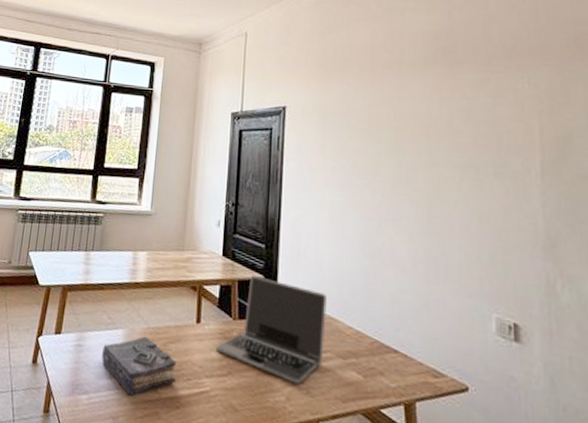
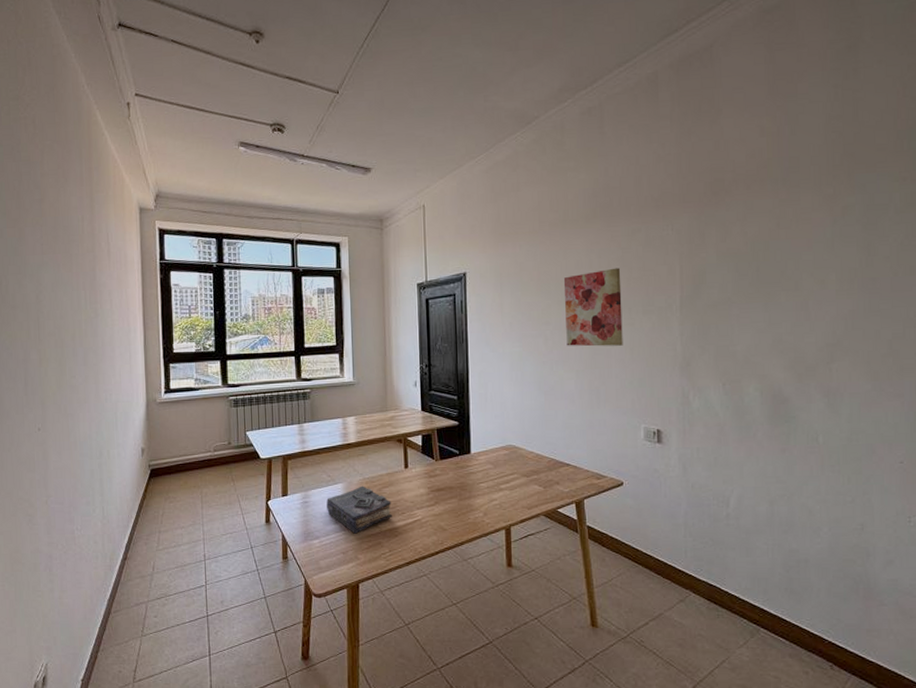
laptop: present [216,275,327,384] -> none [424,423,512,502]
wall art: none [397,119,469,211] -> present [563,268,623,347]

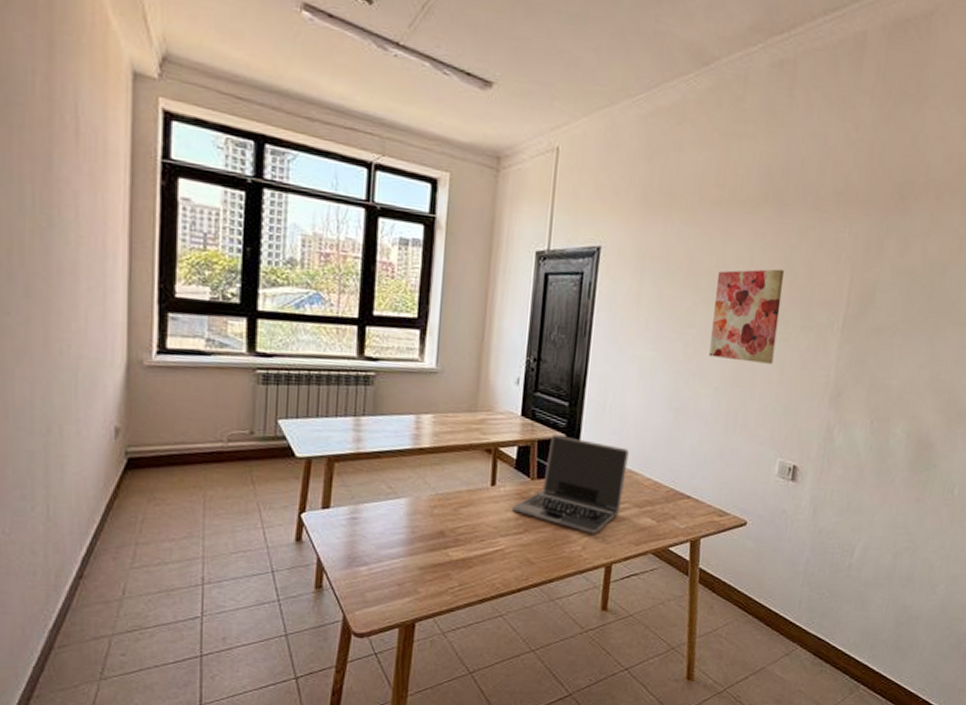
book: present [326,485,392,534] -> none [382,503,469,562]
laptop: none [424,423,512,502] -> present [513,434,629,534]

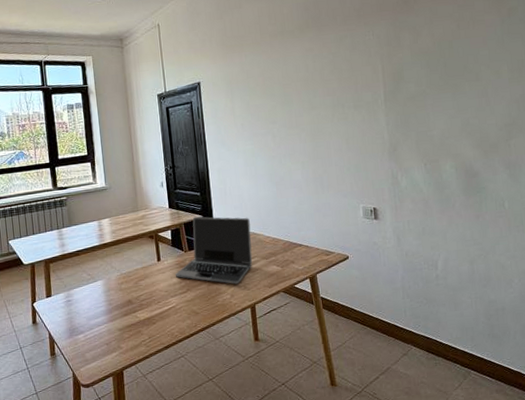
wall art: present [709,269,785,364] -> none [285,70,340,141]

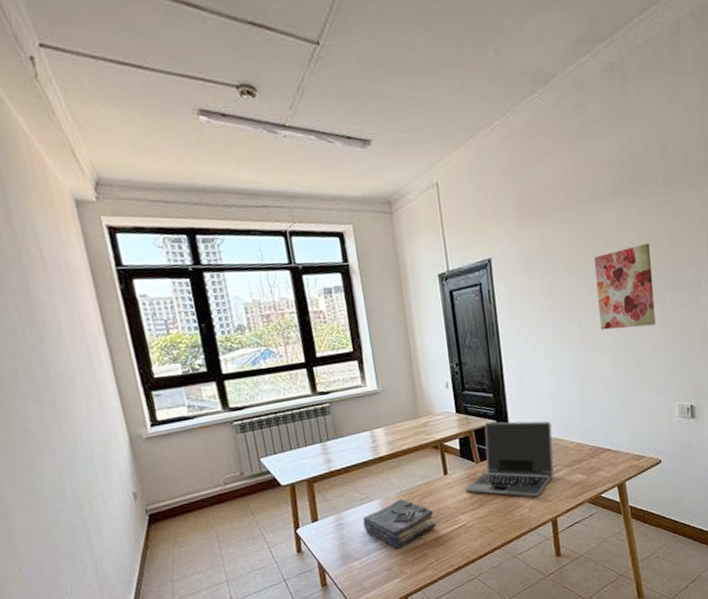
book: none [88,280,149,326] -> present [363,499,436,549]
wall art: none [285,70,340,141] -> present [593,243,656,330]

